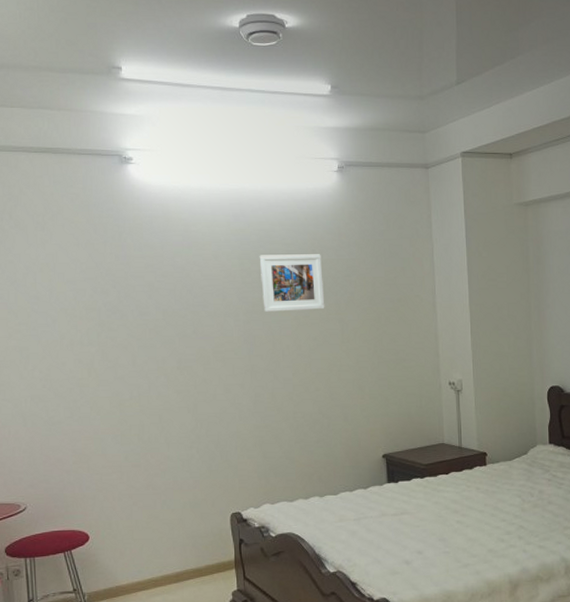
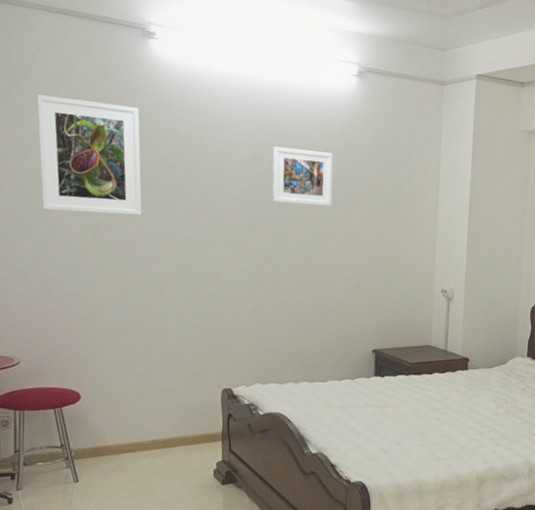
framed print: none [22,234,134,350] -> present [36,94,142,216]

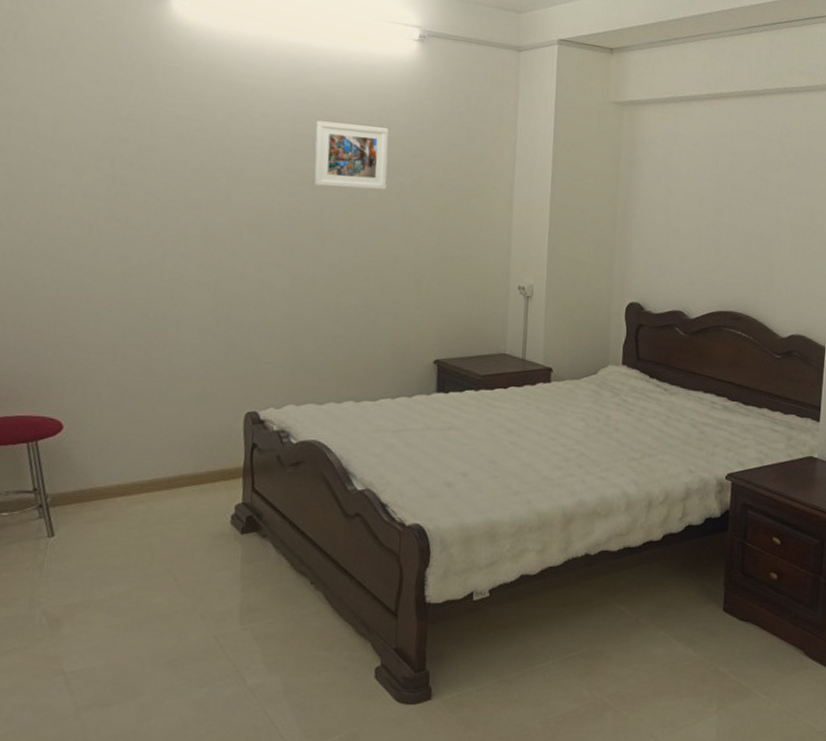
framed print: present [36,94,142,216] -> none [26,61,155,203]

